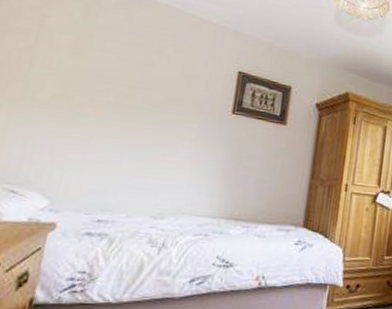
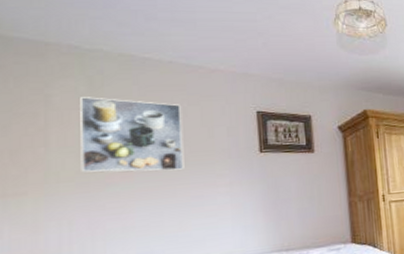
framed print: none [57,23,166,116] -> present [80,97,184,173]

